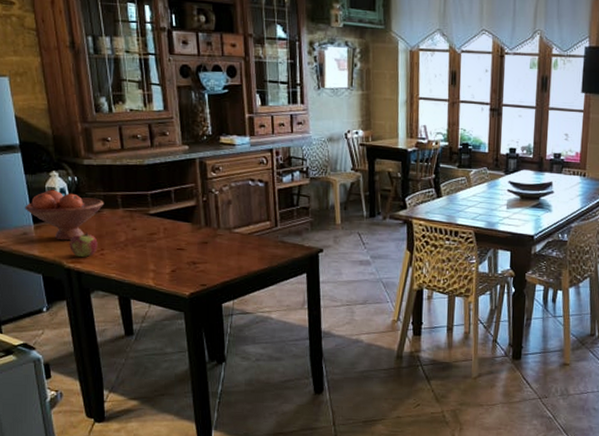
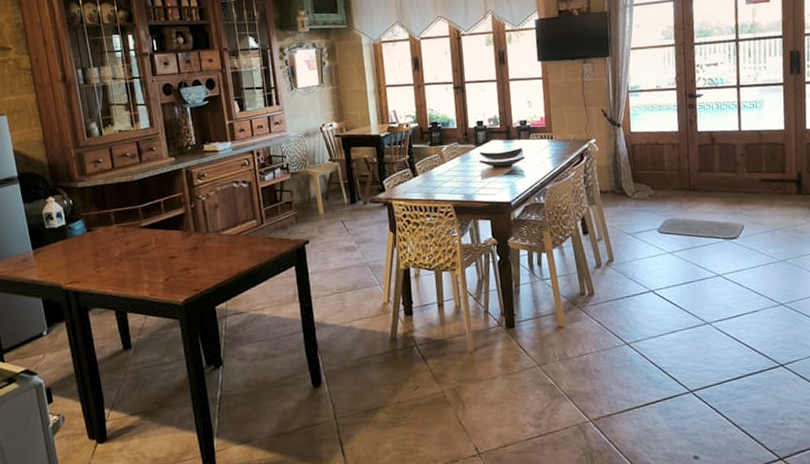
fruit bowl: present [25,189,105,241] -> none [24,215,99,263]
apple: present [70,232,98,258] -> none [67,251,94,277]

